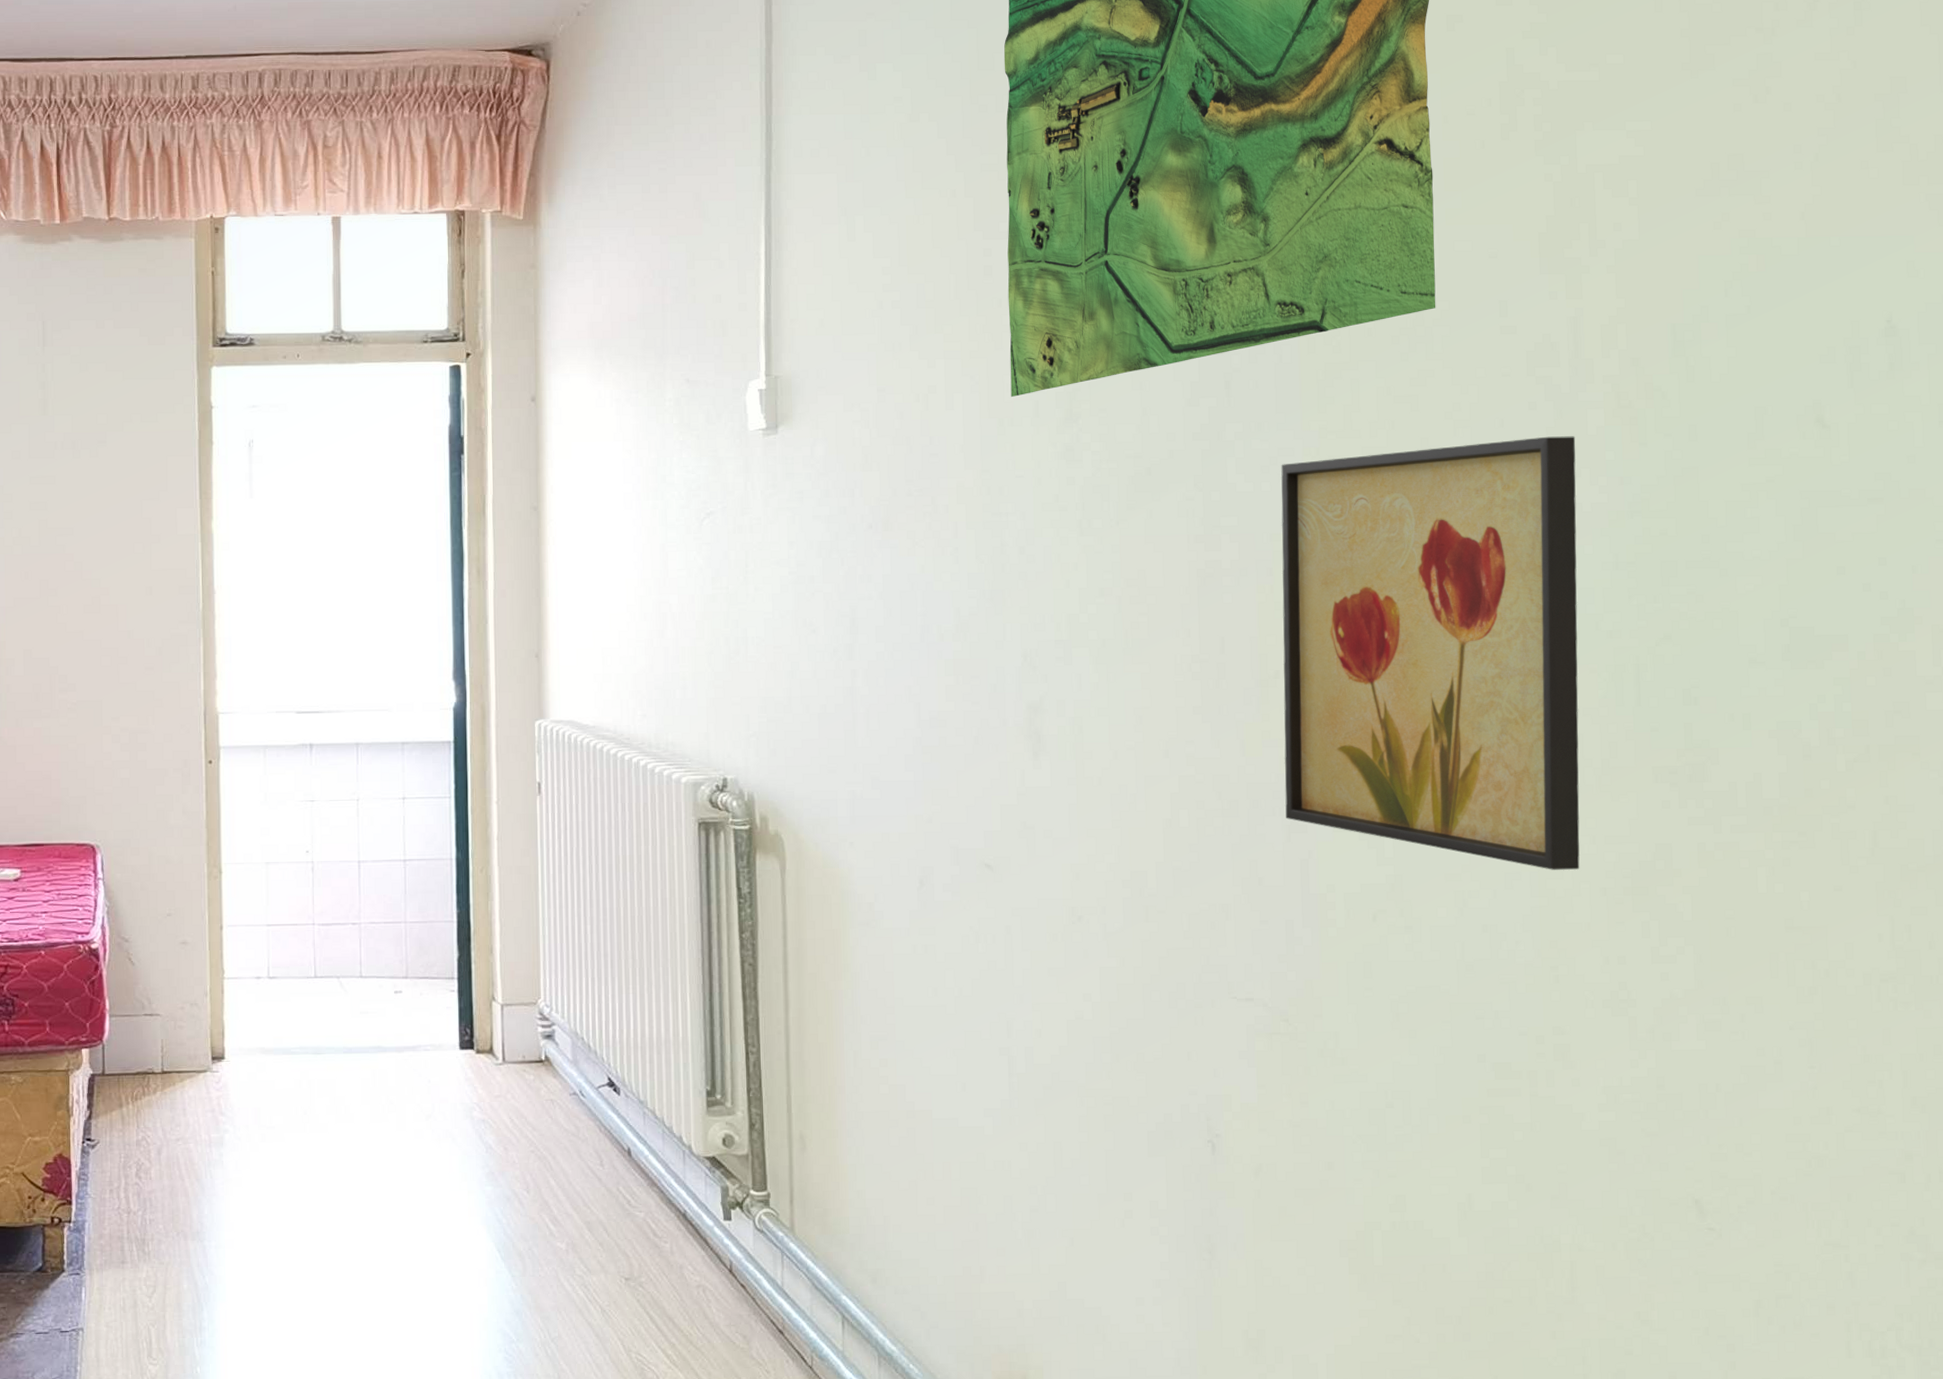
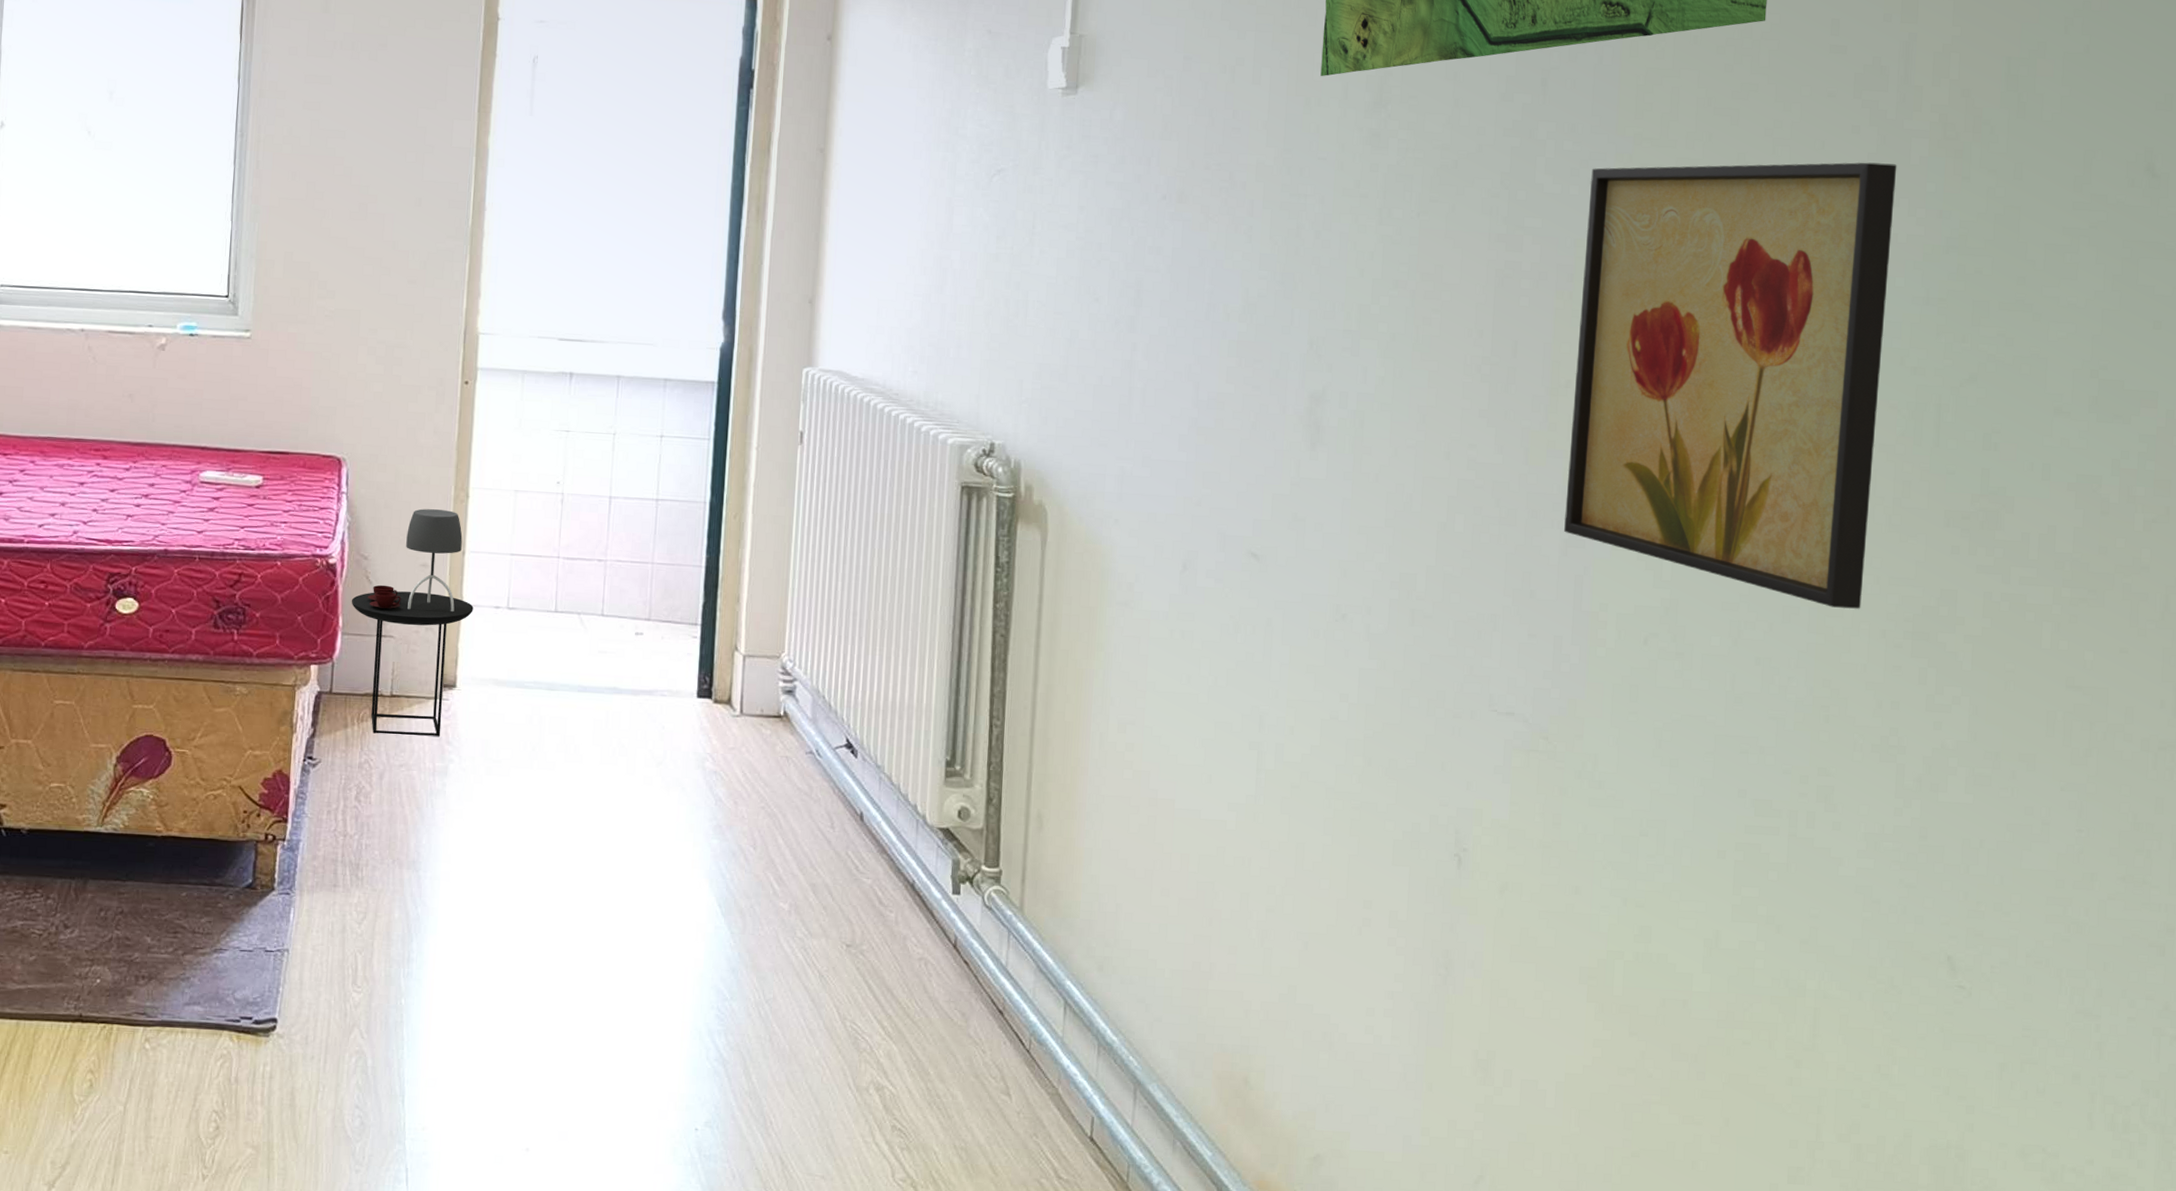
side table: none [116,887,235,1111] -> present [351,509,474,736]

